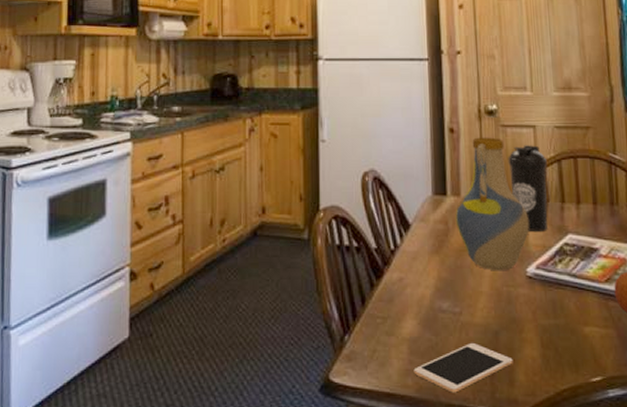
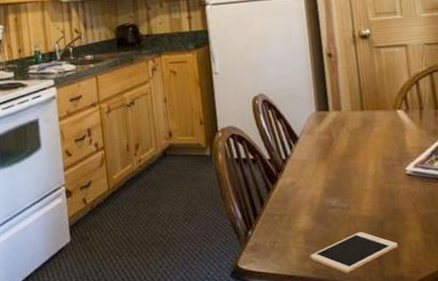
vase: present [455,137,529,271] -> none [337,58,406,171]
water bottle: present [508,145,548,231] -> none [383,61,423,136]

